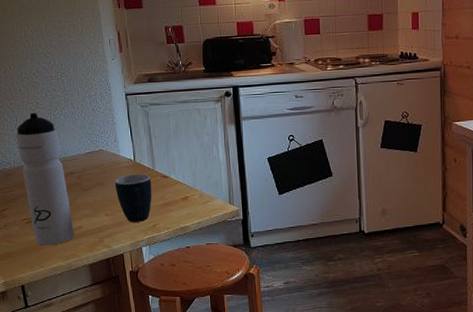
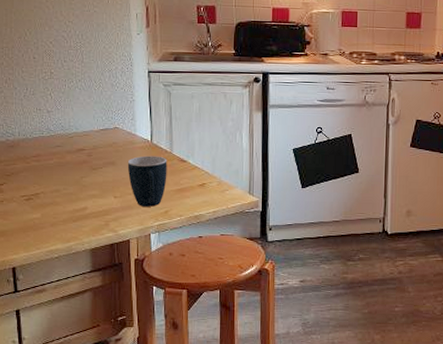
water bottle: present [15,112,75,246] -> none [24,82,78,226]

